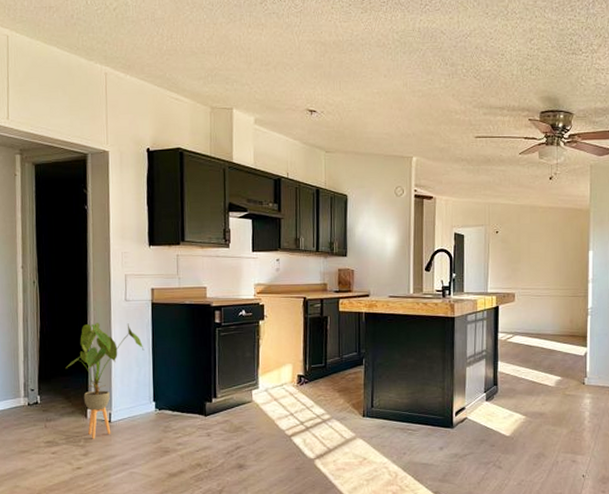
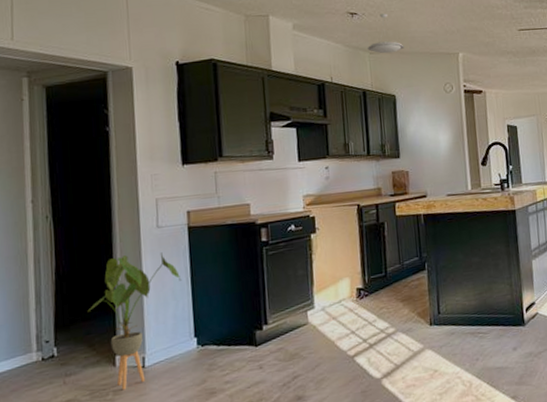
pendant light: none [323,113,359,153] -> present [367,13,404,54]

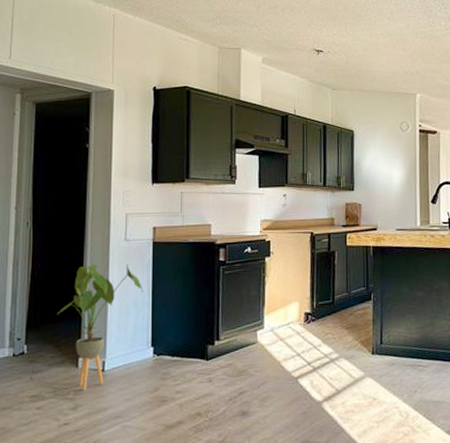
pendant light: present [367,13,404,54] -> none [330,52,365,91]

